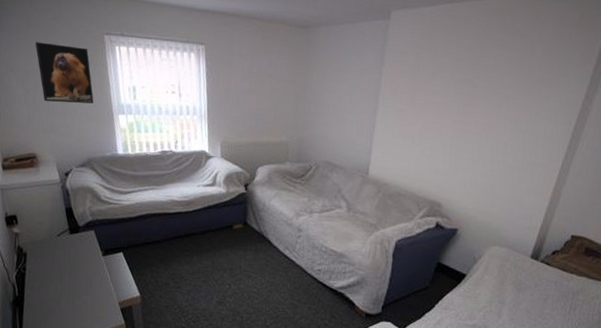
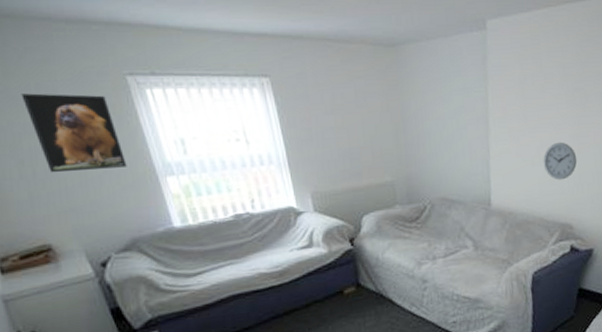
wall clock: none [422,126,456,161] -> present [543,142,578,180]

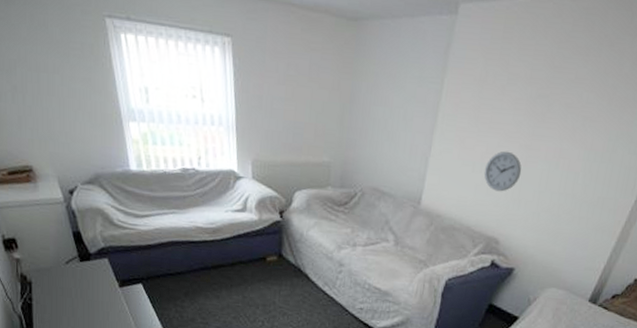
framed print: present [21,93,127,173] -> none [18,23,98,107]

